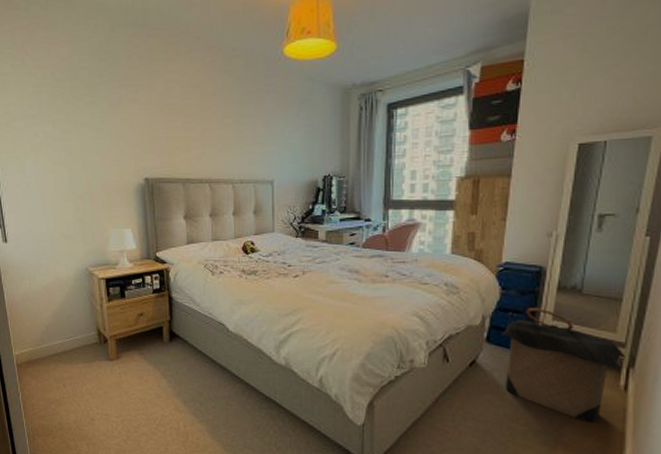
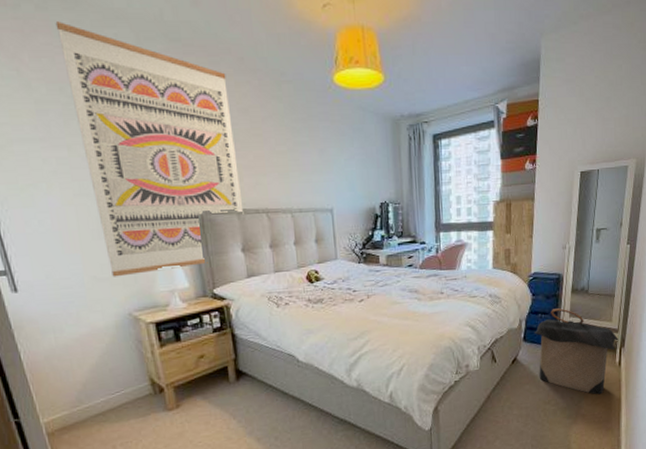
wall art: none [52,18,189,235] -> present [55,22,244,277]

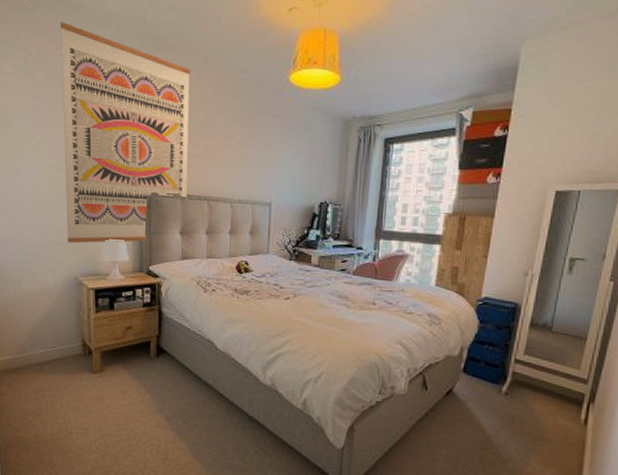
laundry hamper: present [534,308,619,395] -> none [477,342,588,454]

